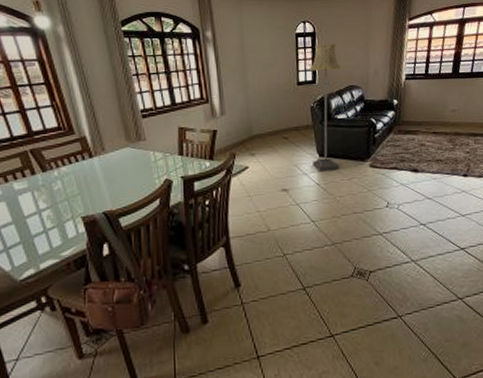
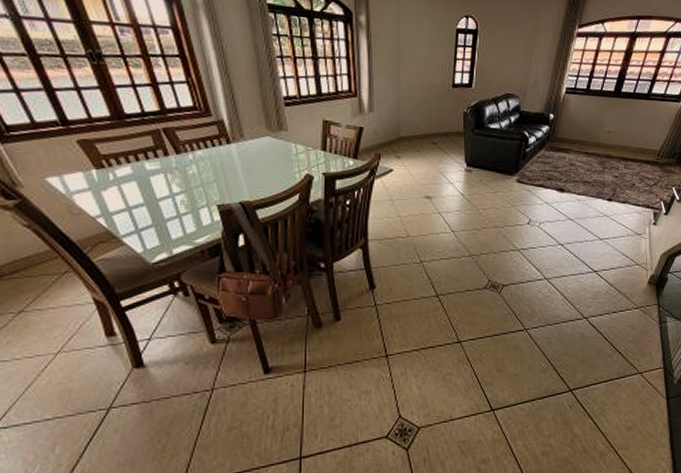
floor lamp: present [308,44,343,172] -> none [459,44,502,182]

